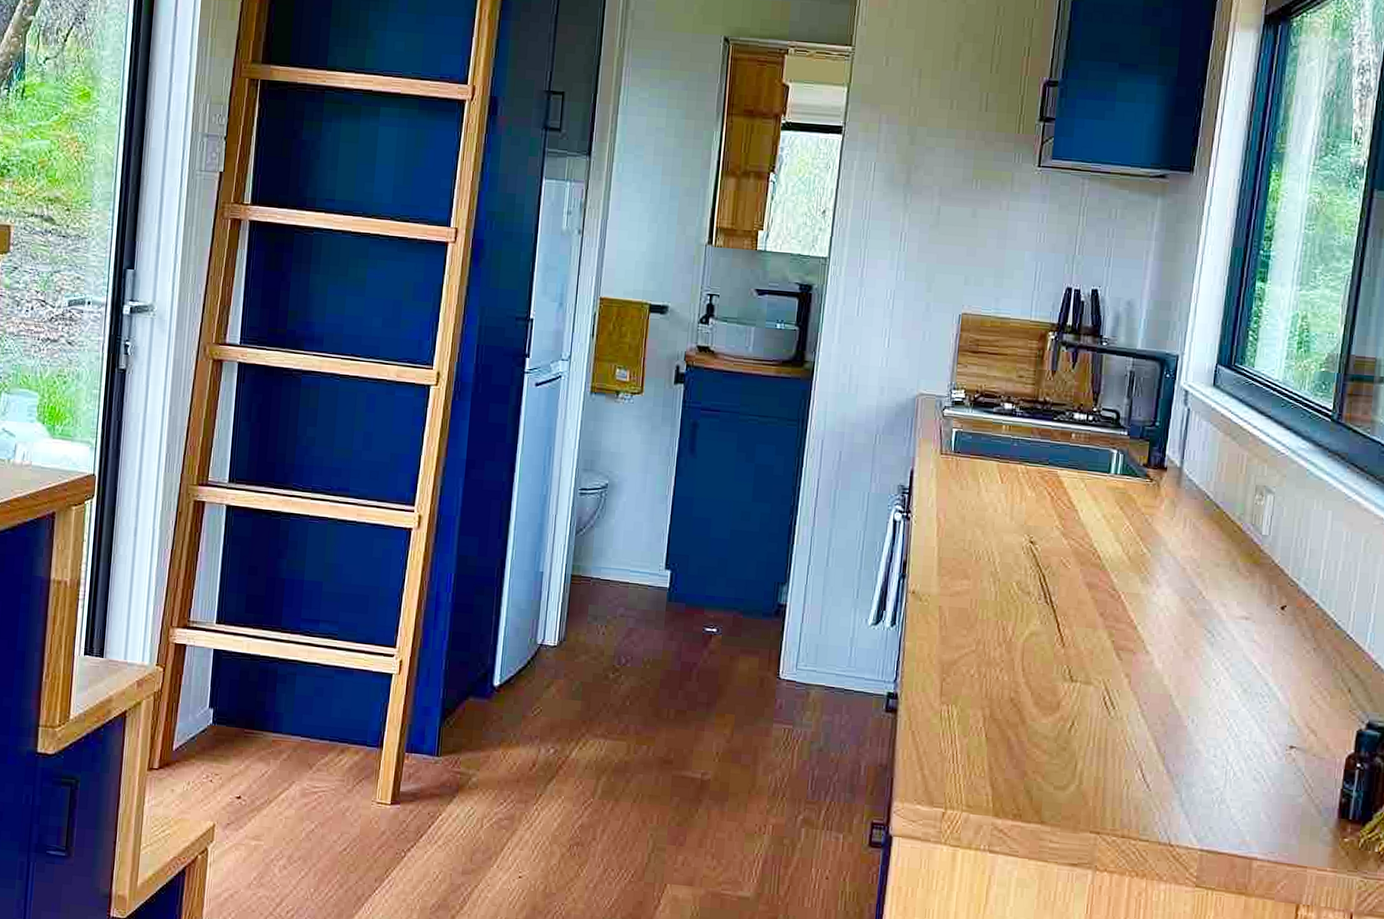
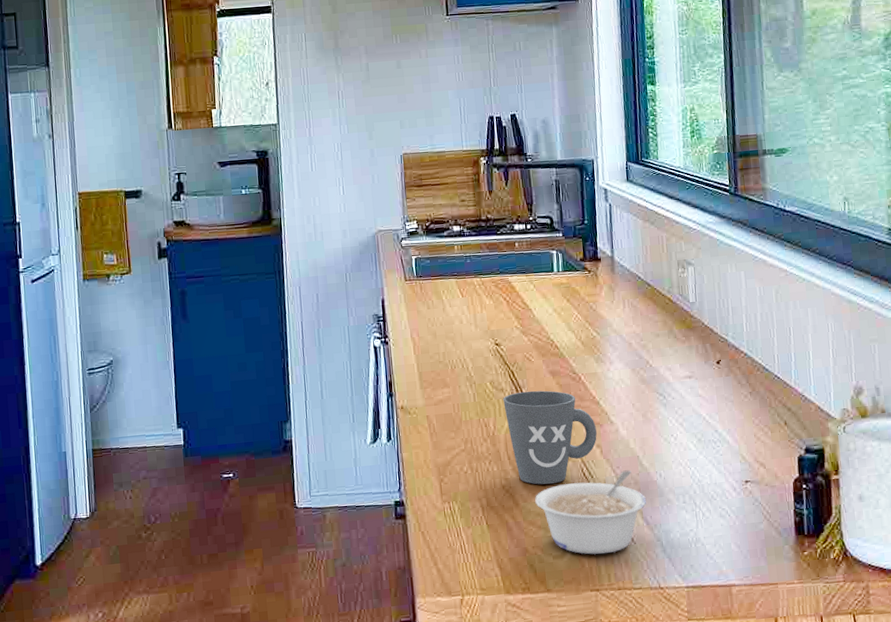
mug: none [1027,599,1128,707] -> present [503,390,597,485]
legume: none [1043,707,1171,796] -> present [534,470,646,555]

